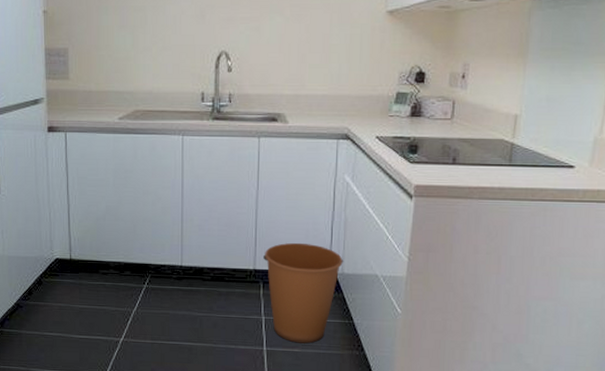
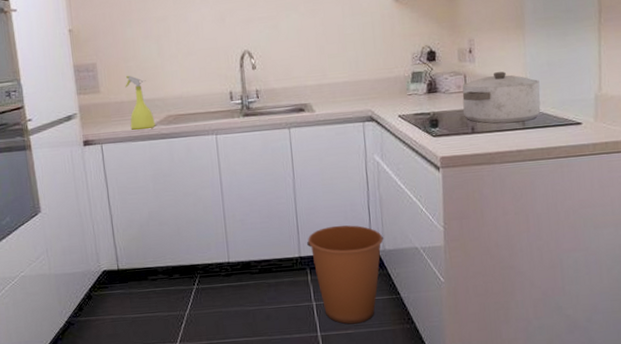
spray bottle: none [95,64,122,122] -> present [125,75,155,131]
cooking pot: none [445,102,535,158] -> present [462,71,541,124]

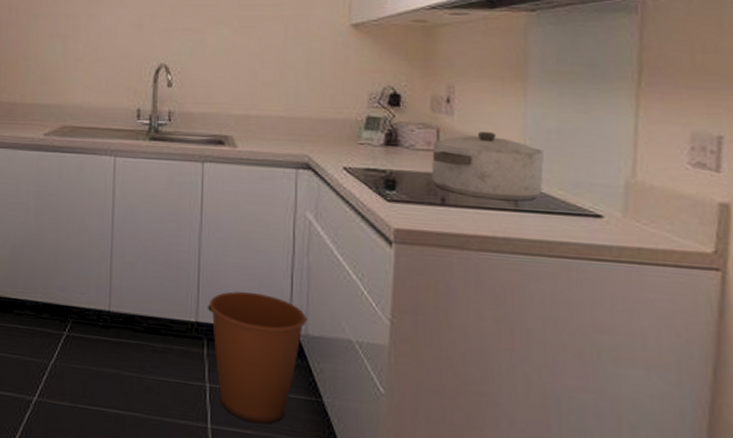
spray bottle: present [125,75,155,131] -> none [20,74,48,139]

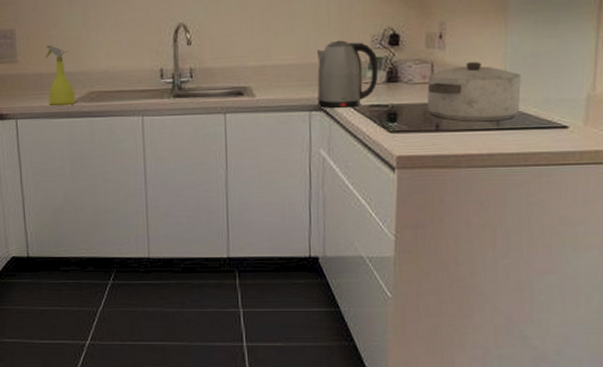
spray bottle: none [20,74,48,139] -> present [45,44,76,107]
bucket: present [208,291,308,425] -> none [237,225,326,336]
kettle: none [306,95,376,170] -> present [316,40,379,109]

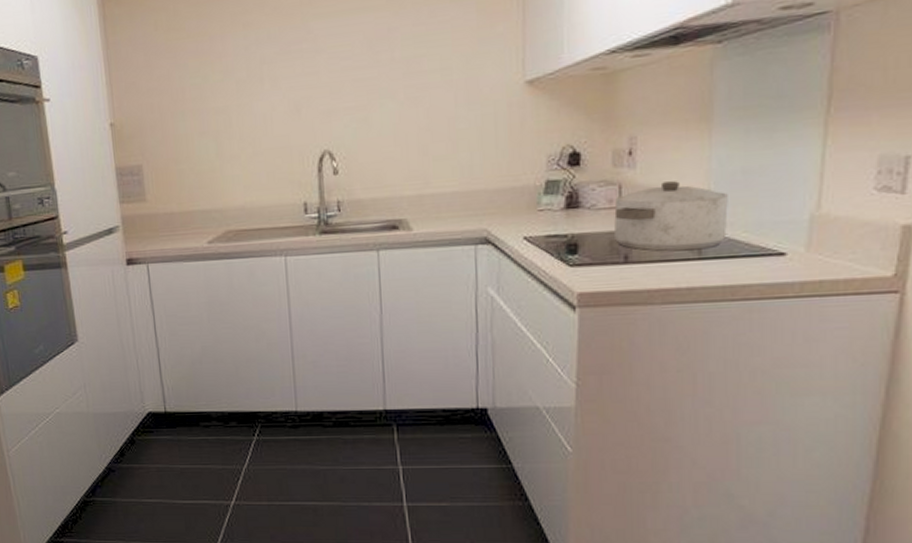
spray bottle: present [45,44,76,107] -> none [176,180,212,248]
kettle: present [316,40,379,109] -> none [482,162,556,241]

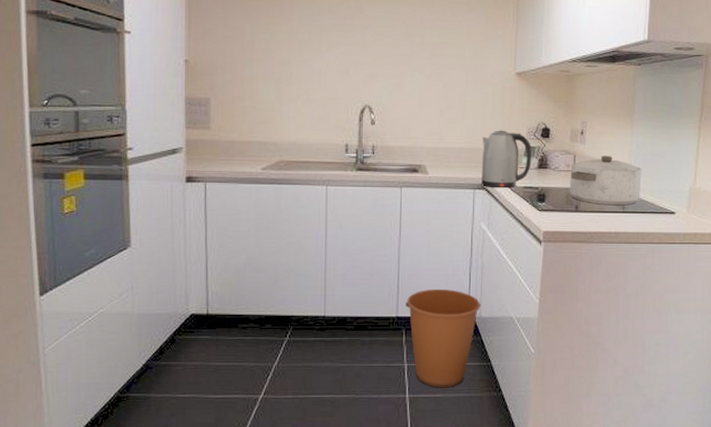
bucket: none [395,374,495,496] -> present [406,288,482,388]
kettle: none [482,162,556,241] -> present [481,130,532,189]

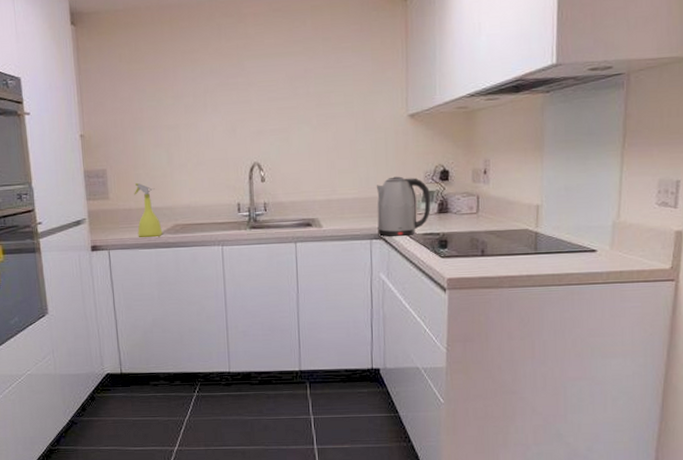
spray bottle: none [238,114,265,173] -> present [134,182,162,238]
bucket: present [406,288,482,388] -> none [308,341,386,439]
cooking pot: present [569,156,642,206] -> none [473,194,555,248]

